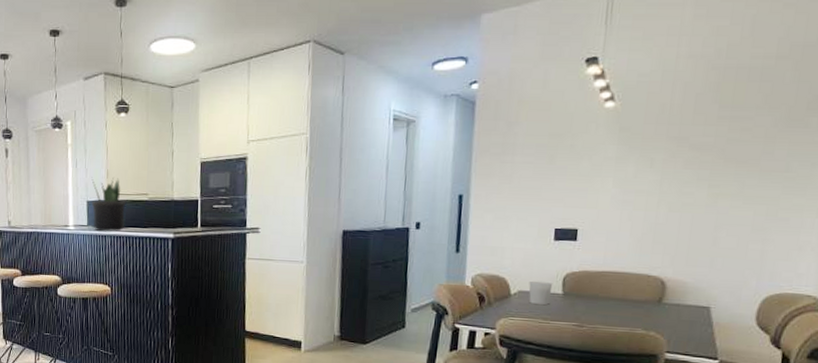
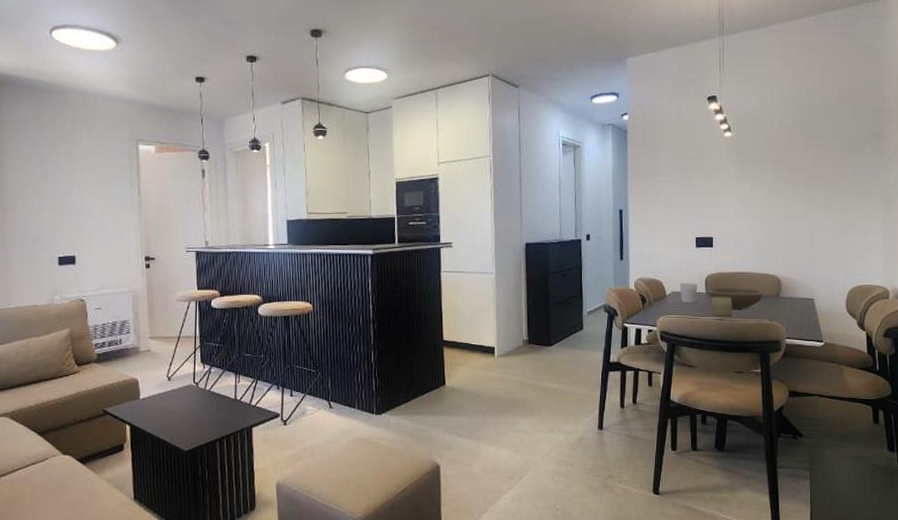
planter: present [91,177,125,231] -> none [291,197,325,249]
bowl: none [566,289,641,315] -> present [708,288,764,309]
mug: none [567,298,597,323] -> present [710,296,733,317]

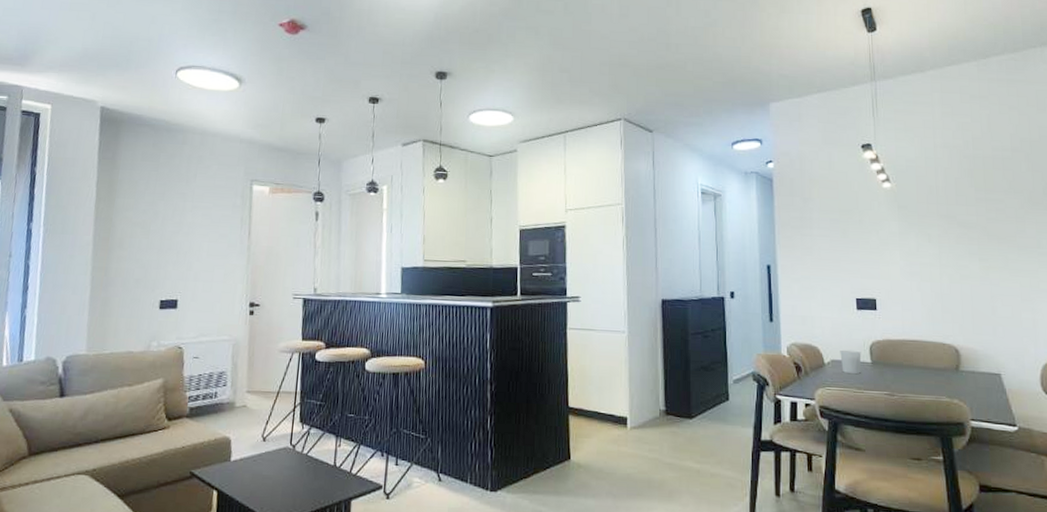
bowl: present [708,288,764,309] -> none [874,357,940,383]
mug: present [710,296,733,317] -> none [877,367,904,392]

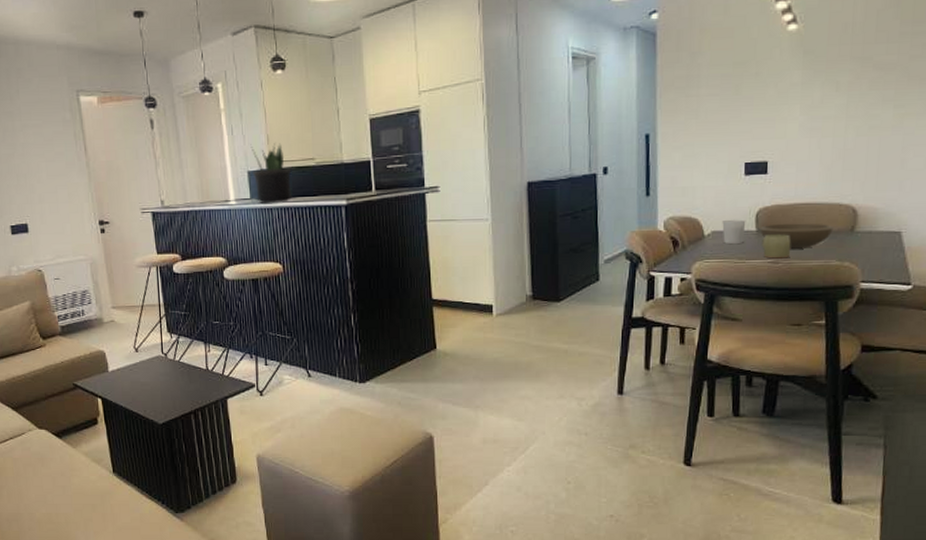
planter: none [406,242,442,300] -> present [250,143,291,203]
bowl: none [874,357,940,383] -> present [760,223,834,249]
mug: none [877,367,904,392] -> present [762,234,792,259]

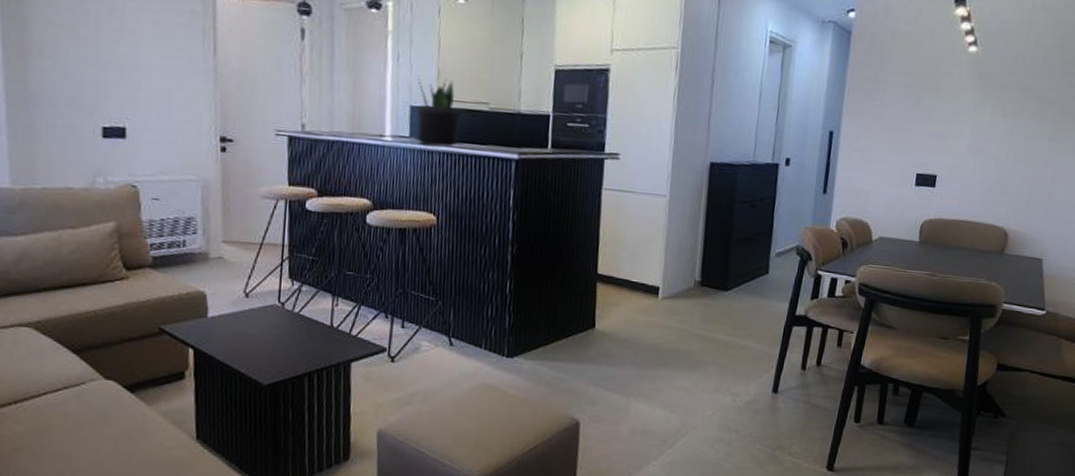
candle holder: present [722,219,746,245] -> none [888,227,911,254]
bowl: present [760,223,834,249] -> none [922,237,987,265]
mug: present [762,234,792,259] -> none [922,246,949,272]

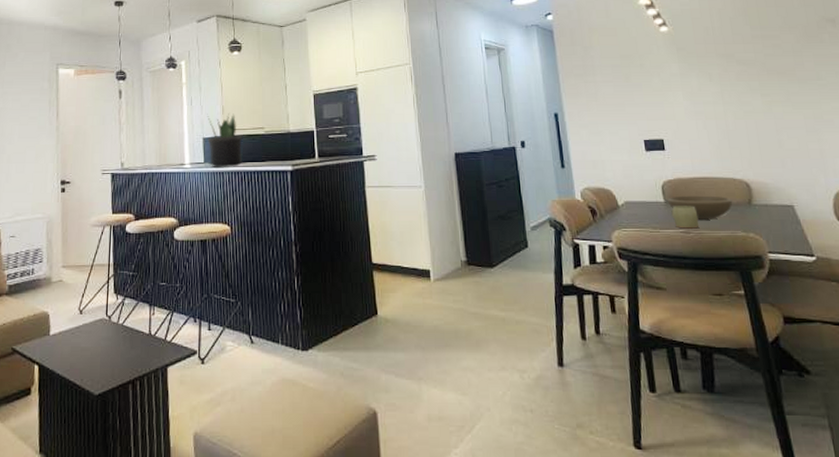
bowl: none [922,237,987,265] -> present [667,195,733,220]
mug: none [922,246,949,272] -> present [671,206,699,229]

